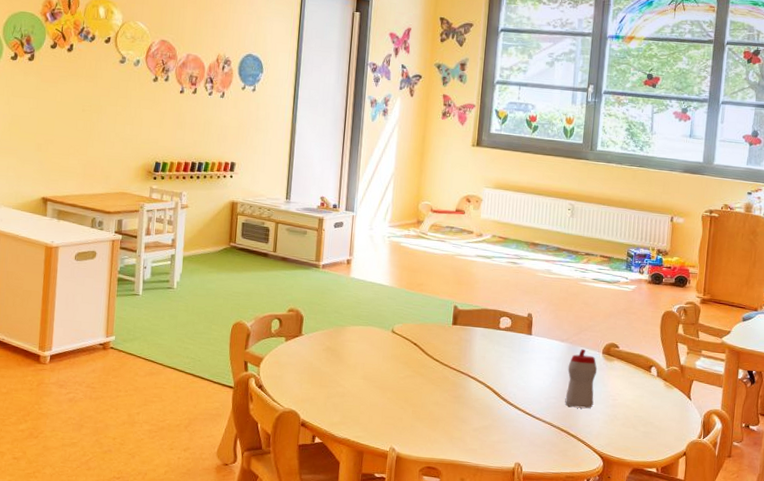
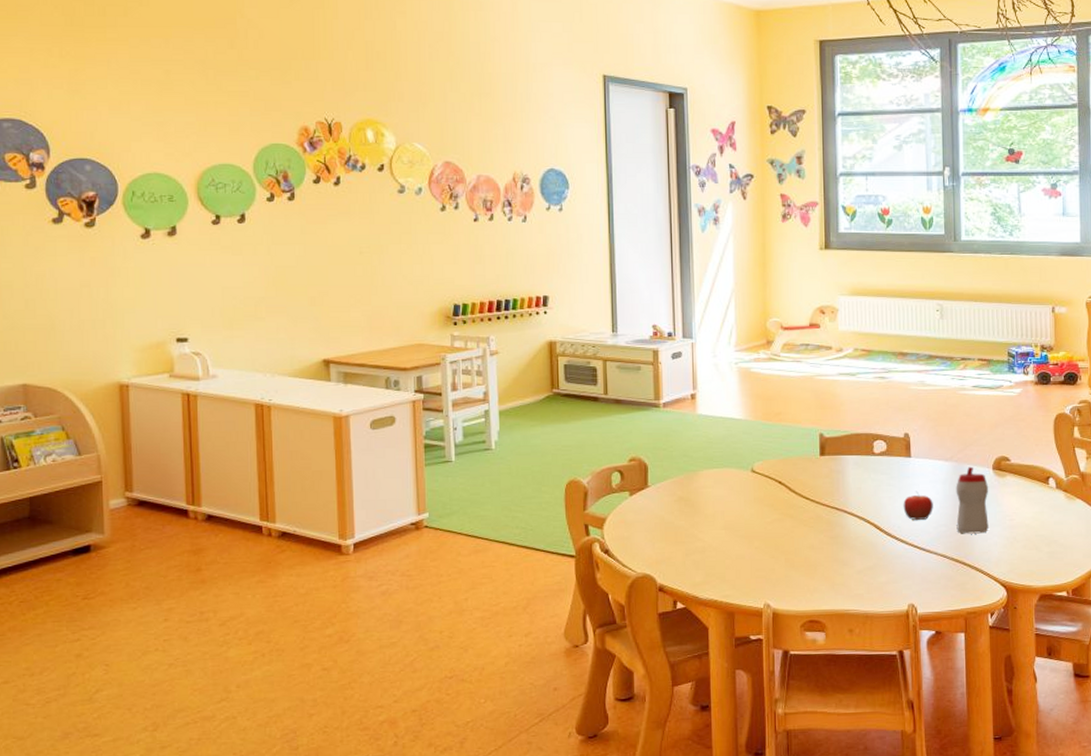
fruit: none [520,365,547,391] -> present [903,491,933,521]

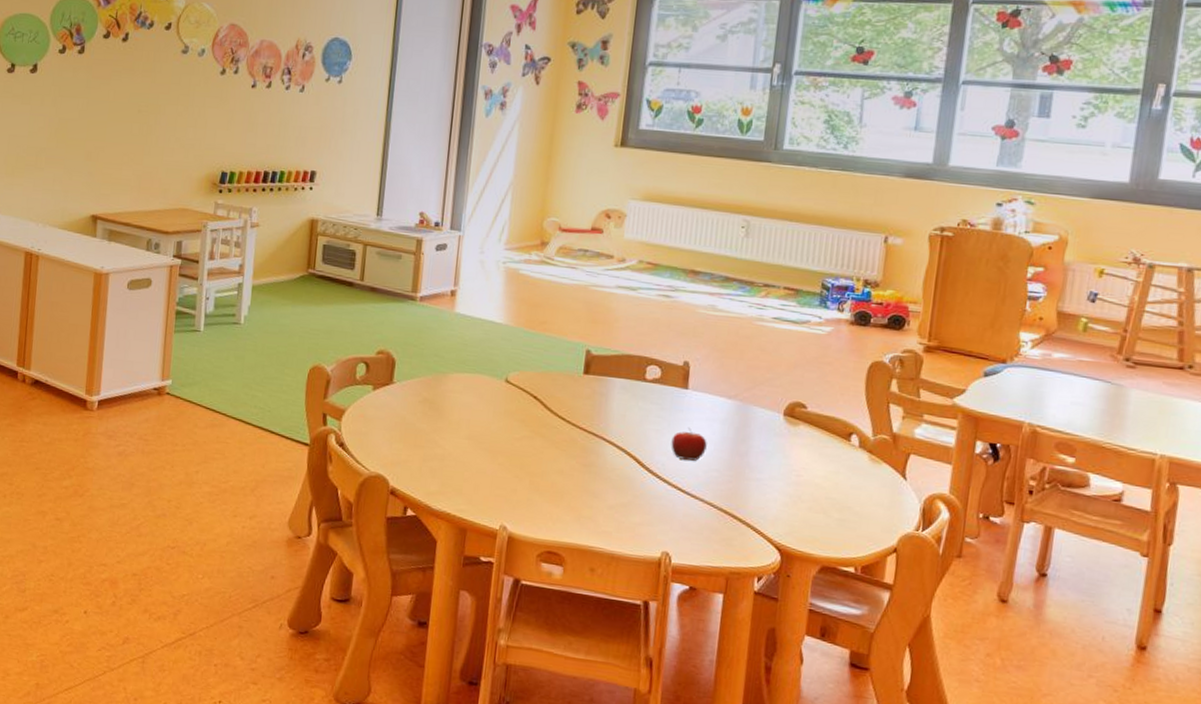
sippy cup: present [956,466,989,534] -> none [730,408,777,487]

